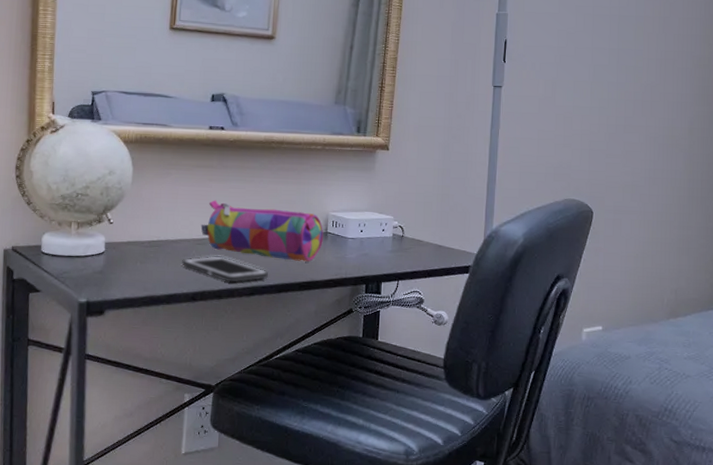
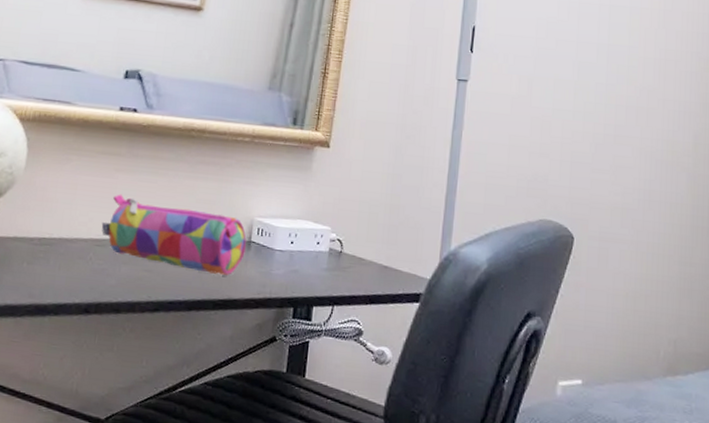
cell phone: present [182,256,268,283] -> none [76,260,178,295]

